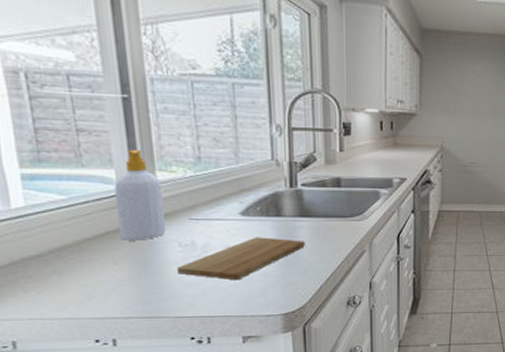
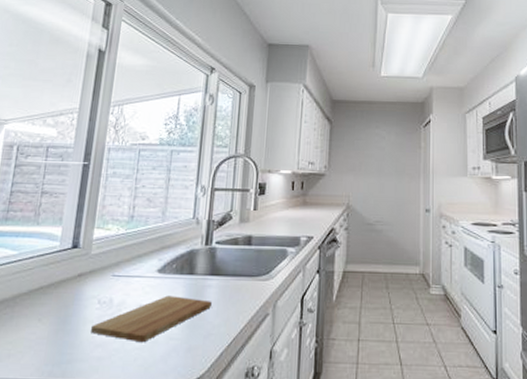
soap bottle: present [114,149,166,241] -> none [50,209,96,297]

